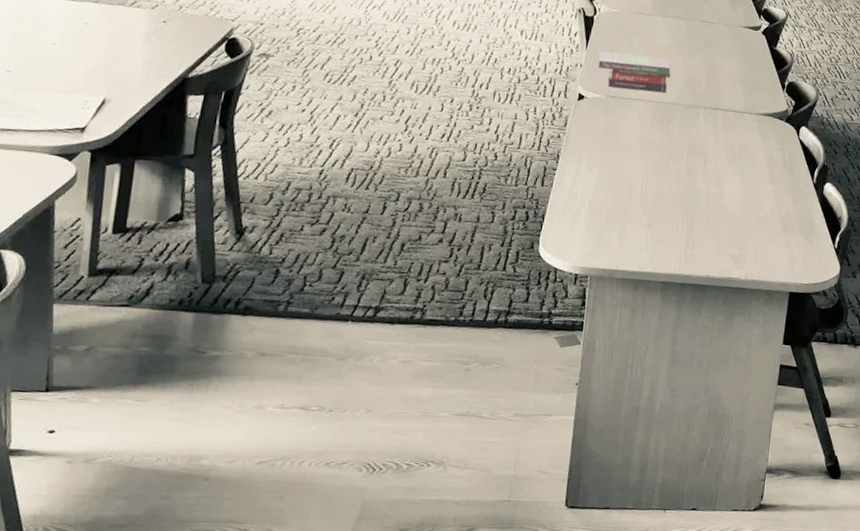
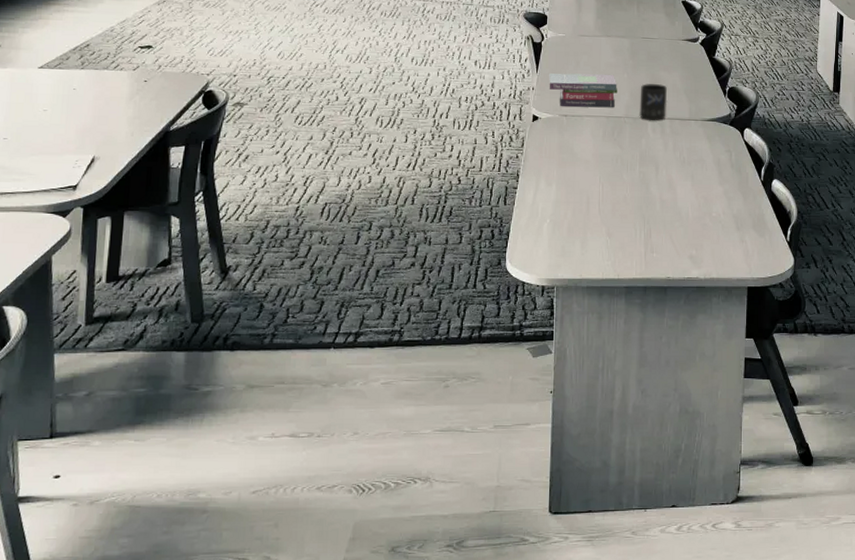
mug: none [691,70,723,111] -> present [639,84,668,121]

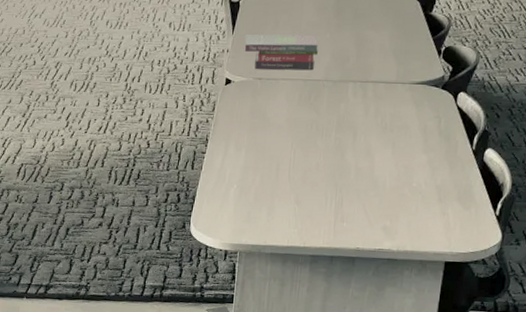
mug: present [639,84,668,121] -> none [340,44,373,84]

